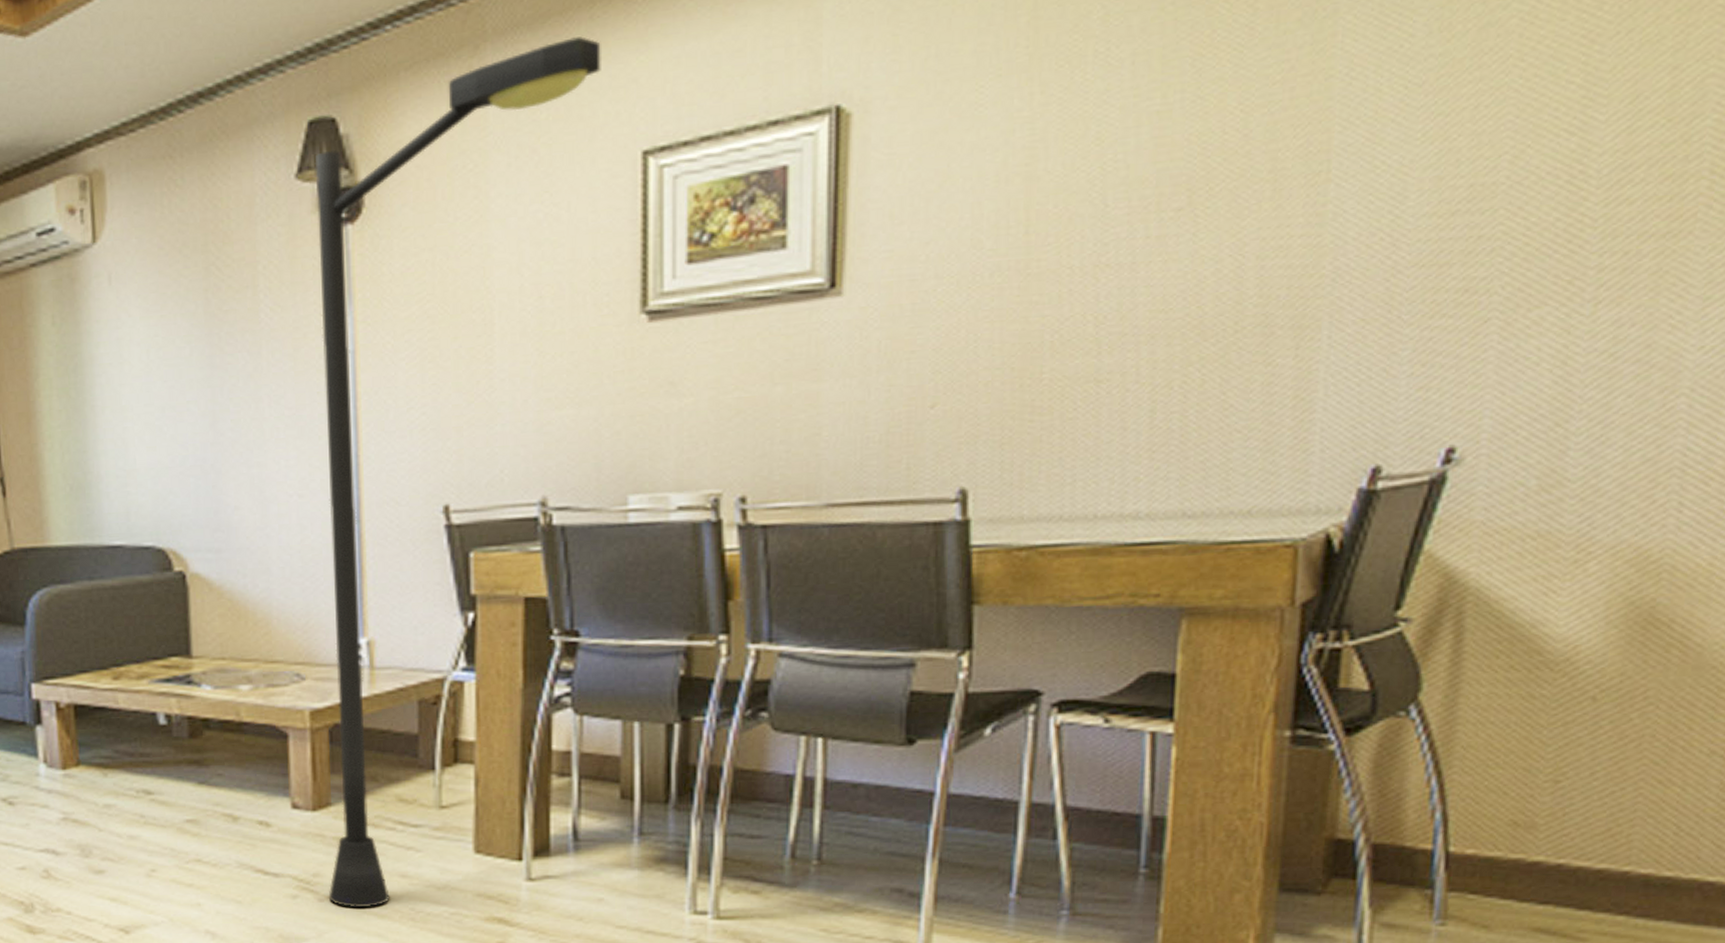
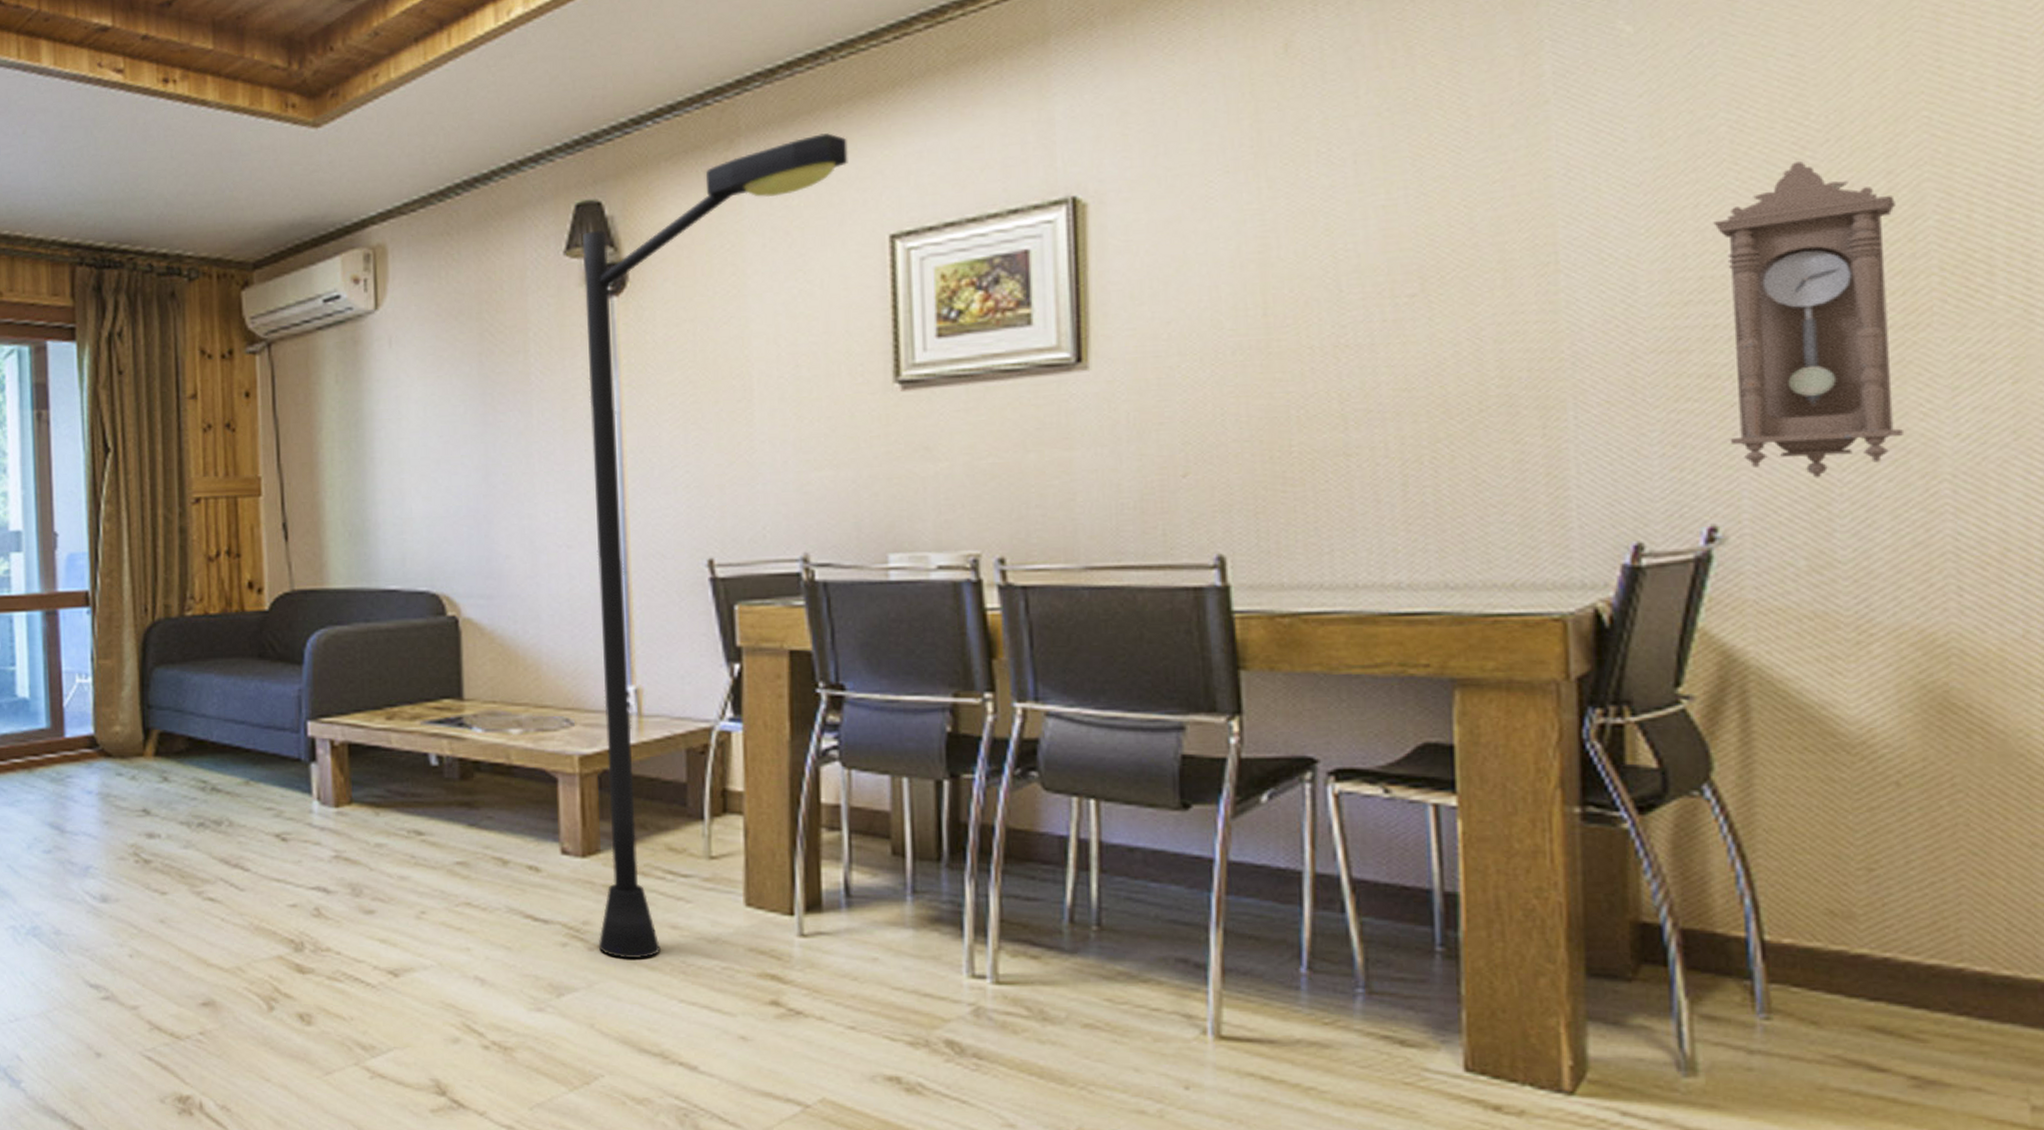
pendulum clock: none [1478,57,1677,395] -> present [1713,161,1903,478]

